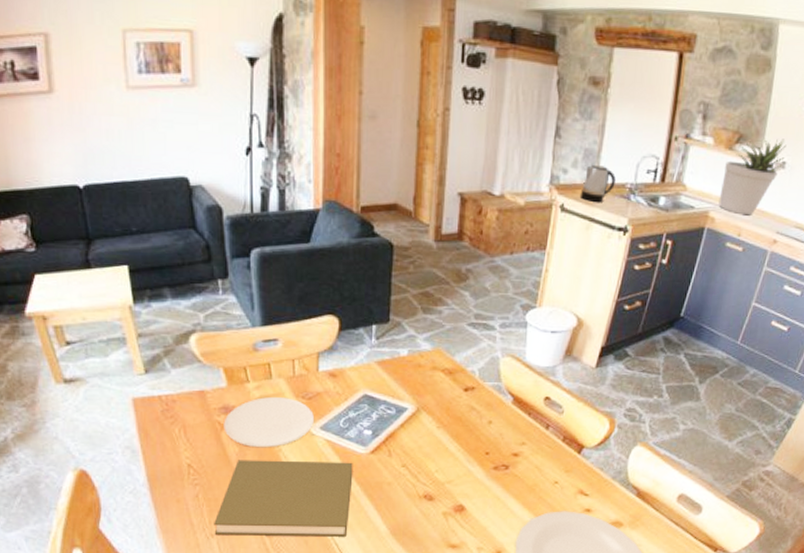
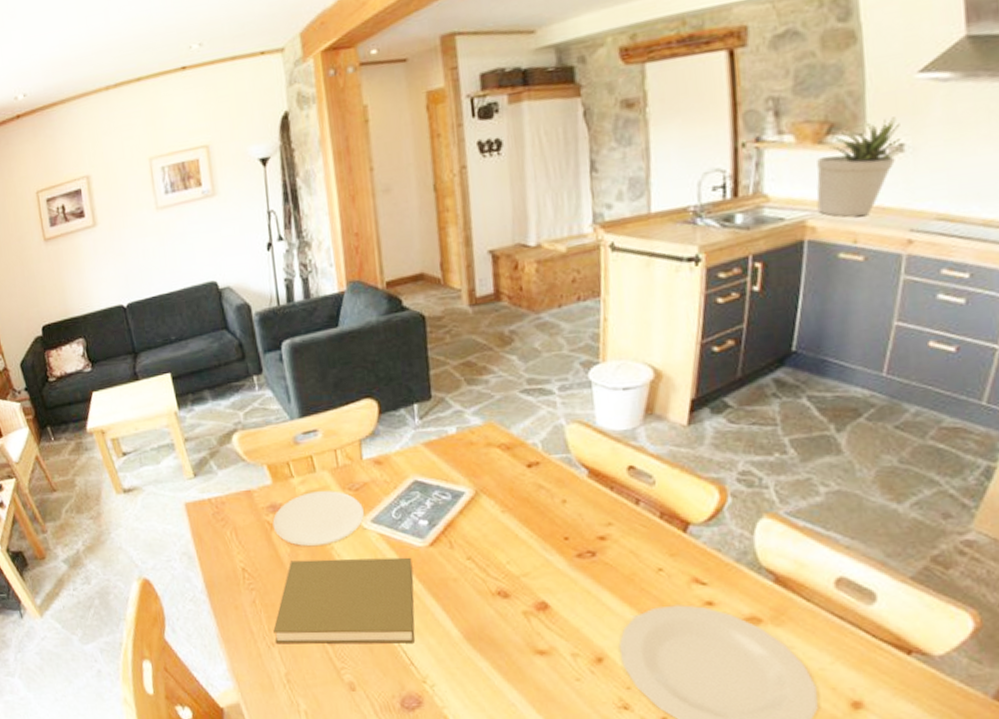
kettle: present [580,164,616,202] -> none [631,191,674,235]

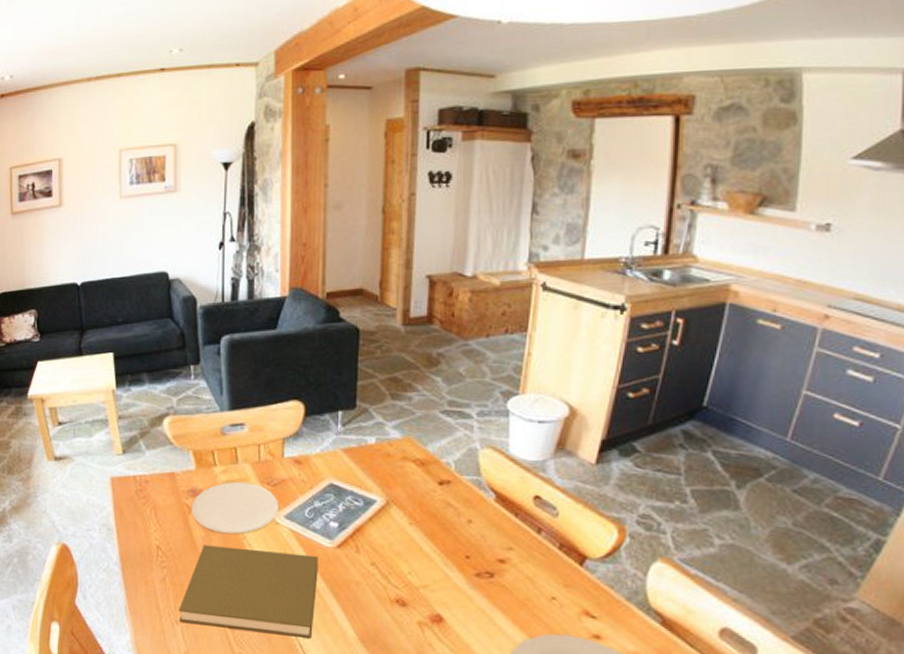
potted plant: present [816,117,902,218] -> none [742,197,829,287]

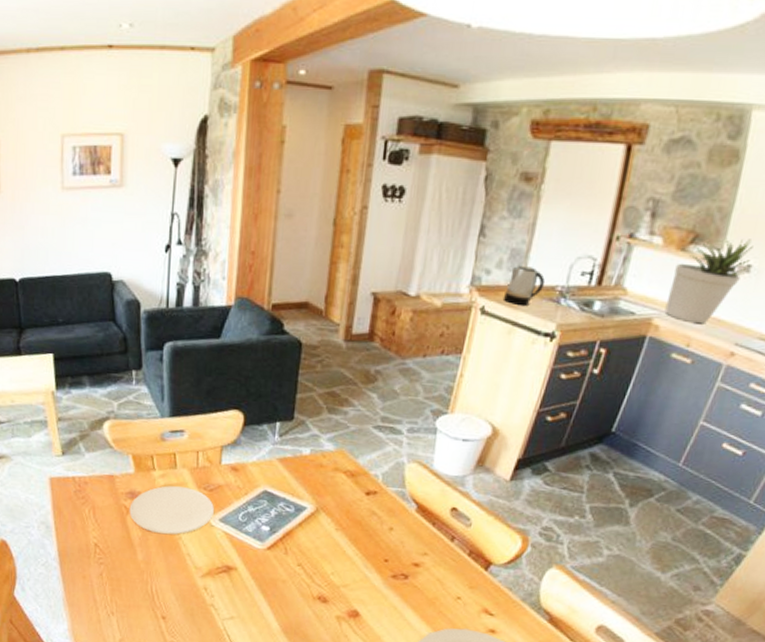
book: present [179,545,319,639] -> none [114,544,249,629]
kettle: none [564,239,606,279] -> present [503,265,545,305]
potted plant: none [742,197,829,287] -> present [664,239,753,324]

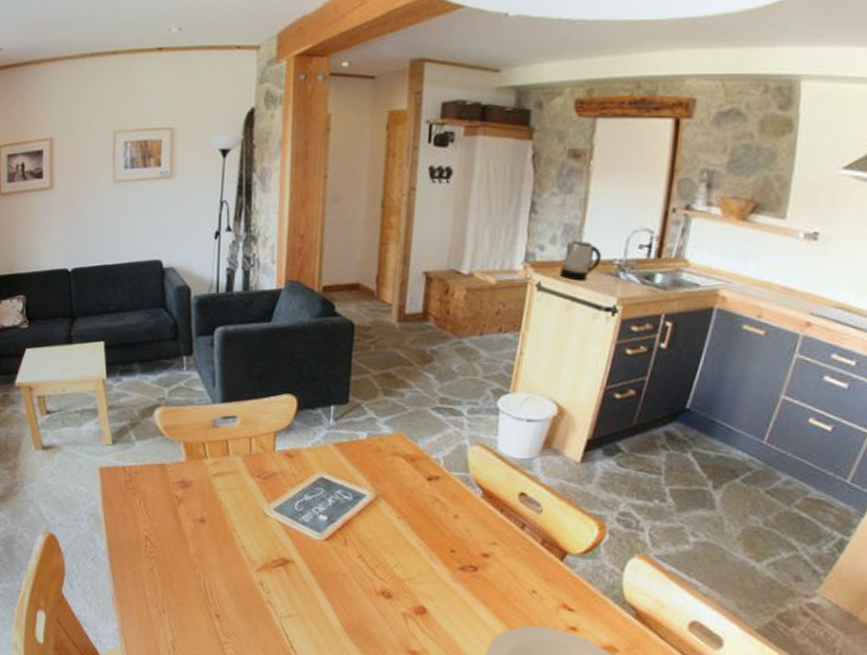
plate: present [129,486,214,536] -> none [181,474,269,527]
potted plant: present [664,239,753,324] -> none [731,206,818,294]

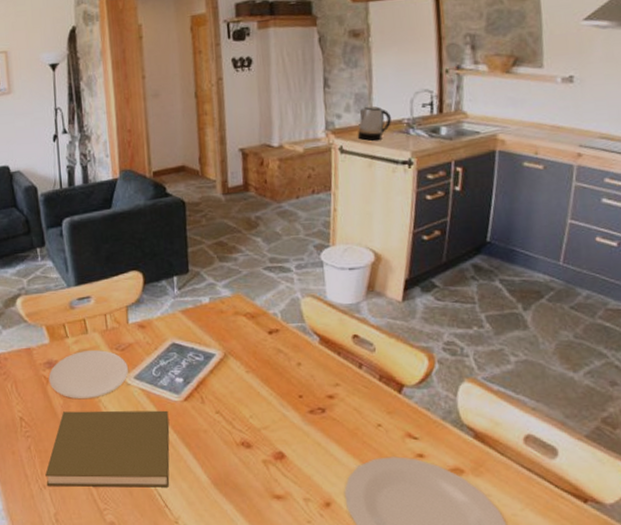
book: none [166,536,307,629] -> present [45,410,170,488]
plate: none [181,474,269,527] -> present [48,350,128,400]

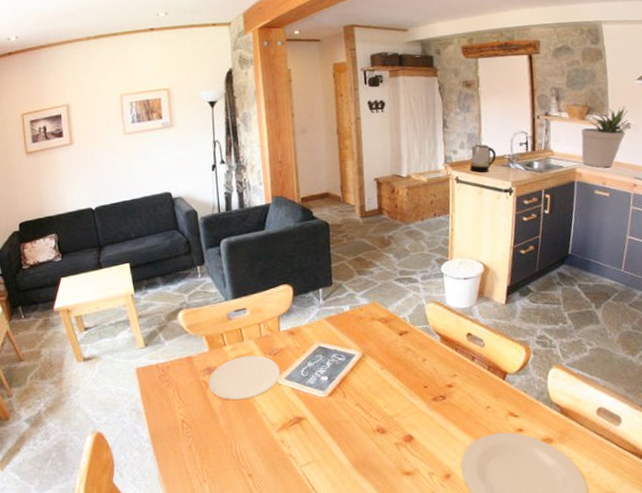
book: present [45,410,170,488] -> none [205,405,316,480]
potted plant: none [505,54,572,134] -> present [581,106,629,168]

